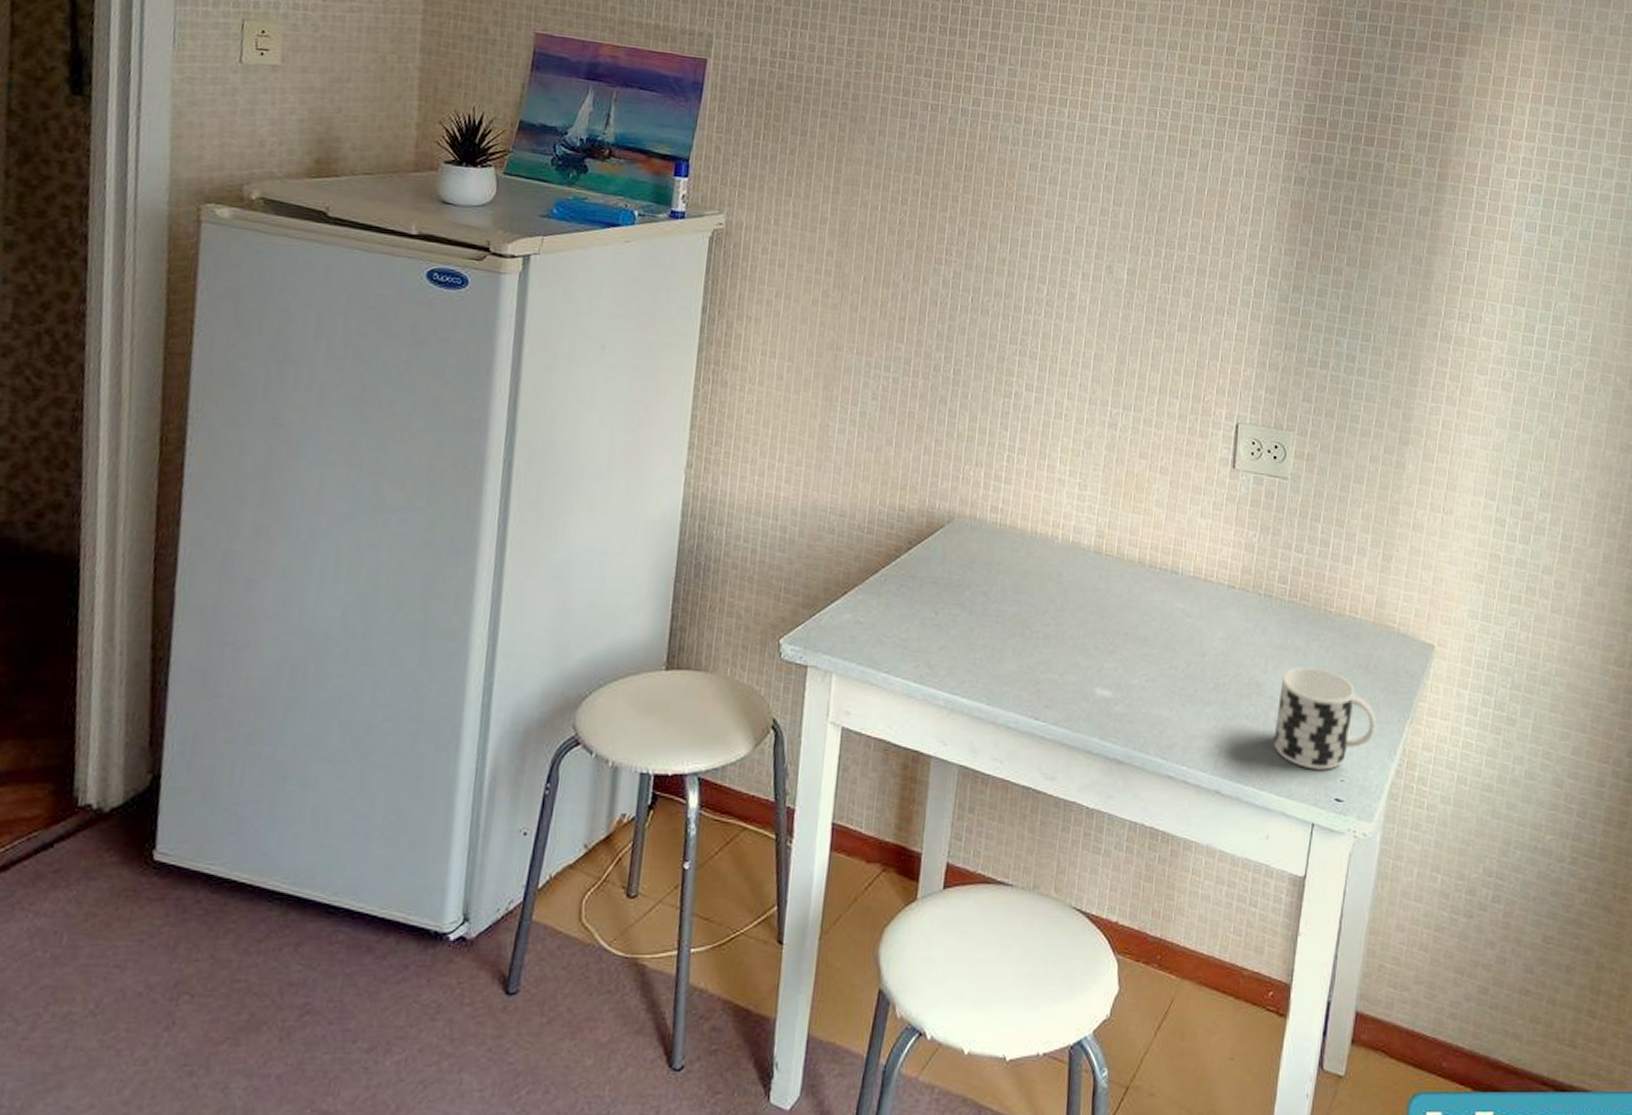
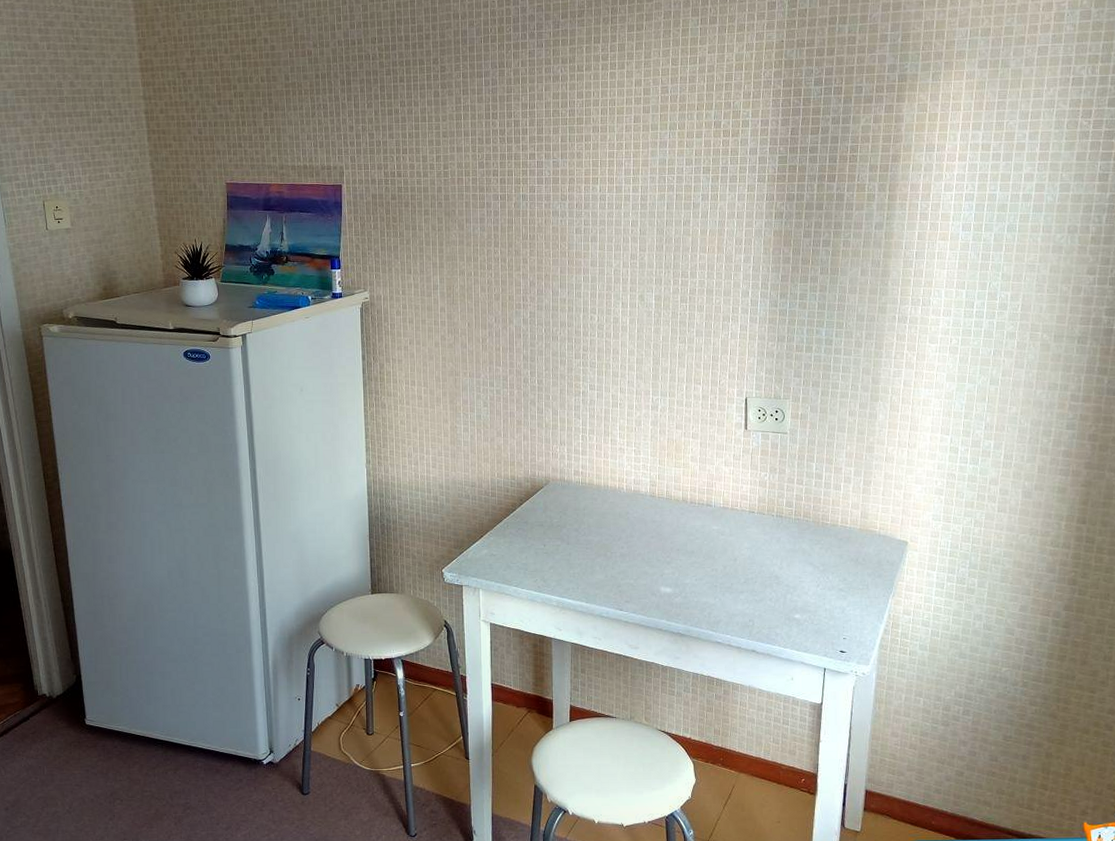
cup: present [1273,667,1376,770] -> none [791,563,867,632]

